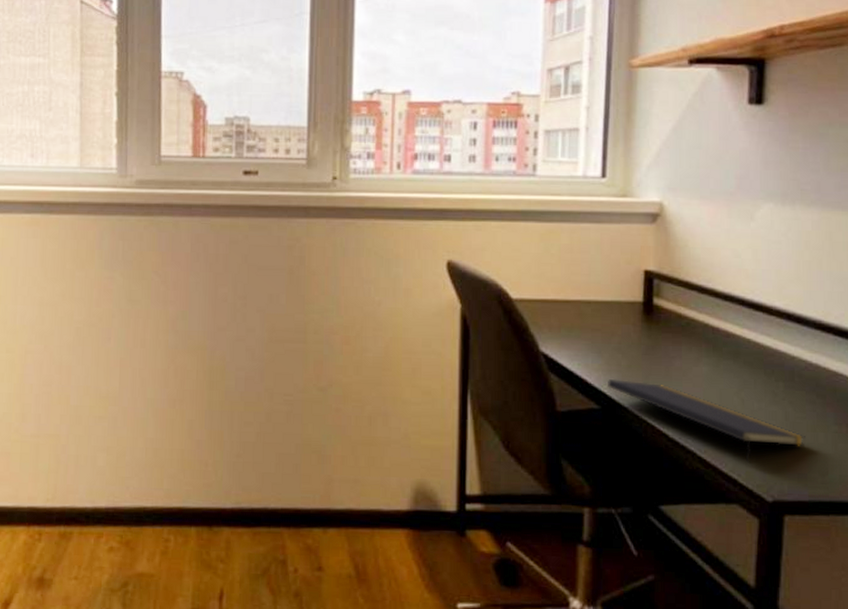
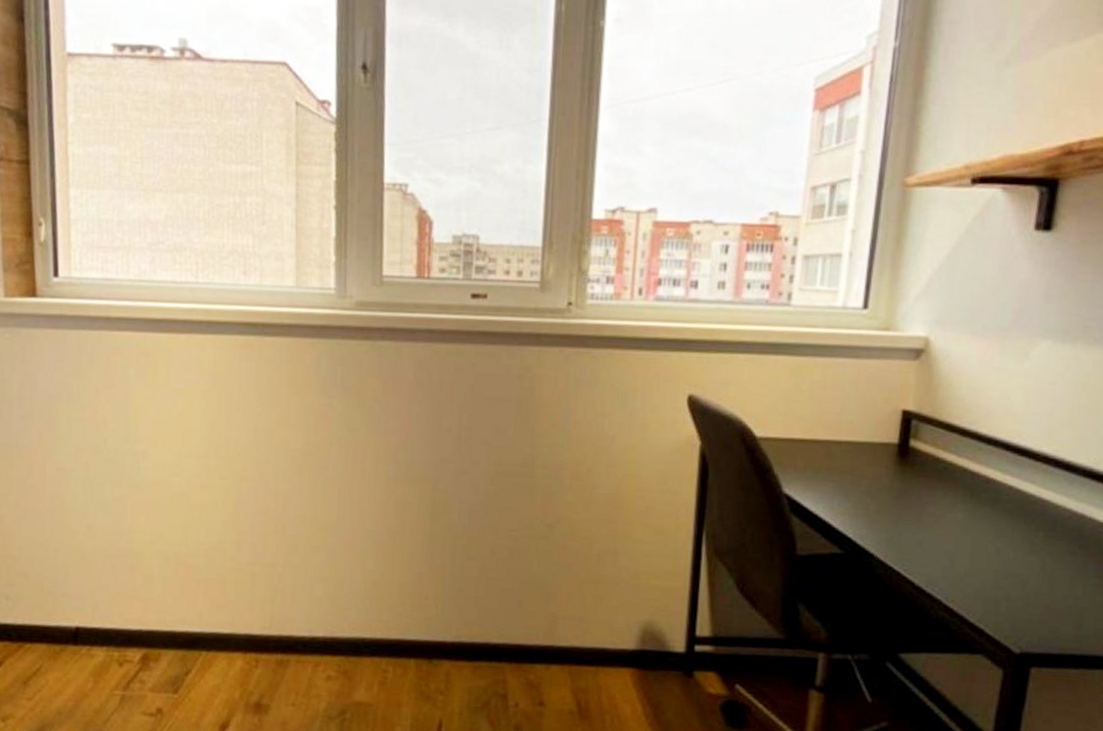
notepad: present [608,378,805,463] -> none [853,523,1062,614]

